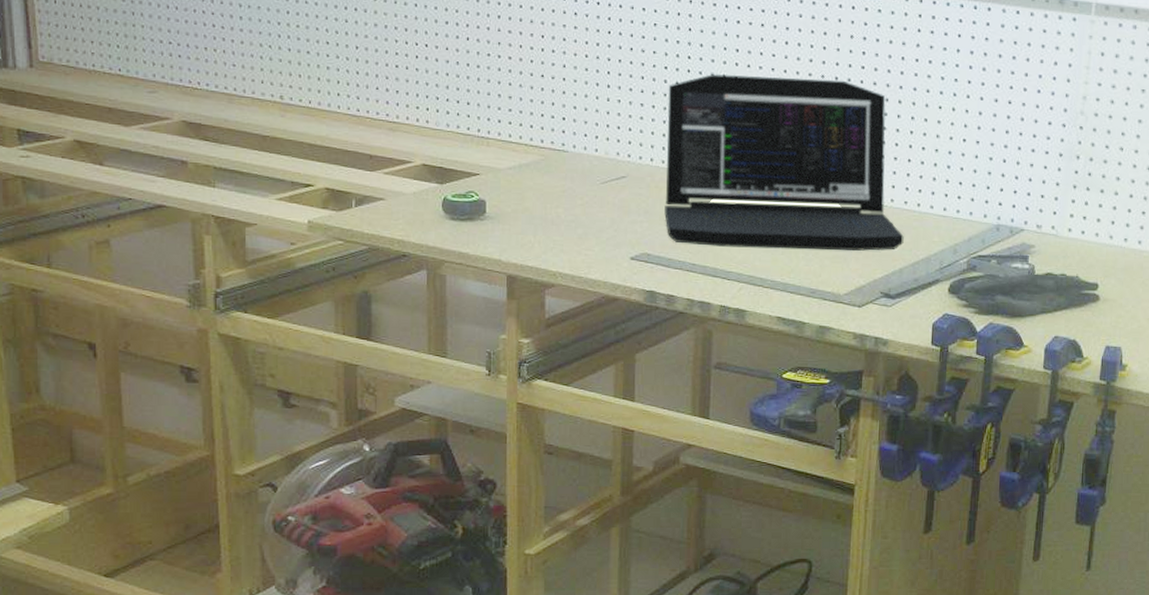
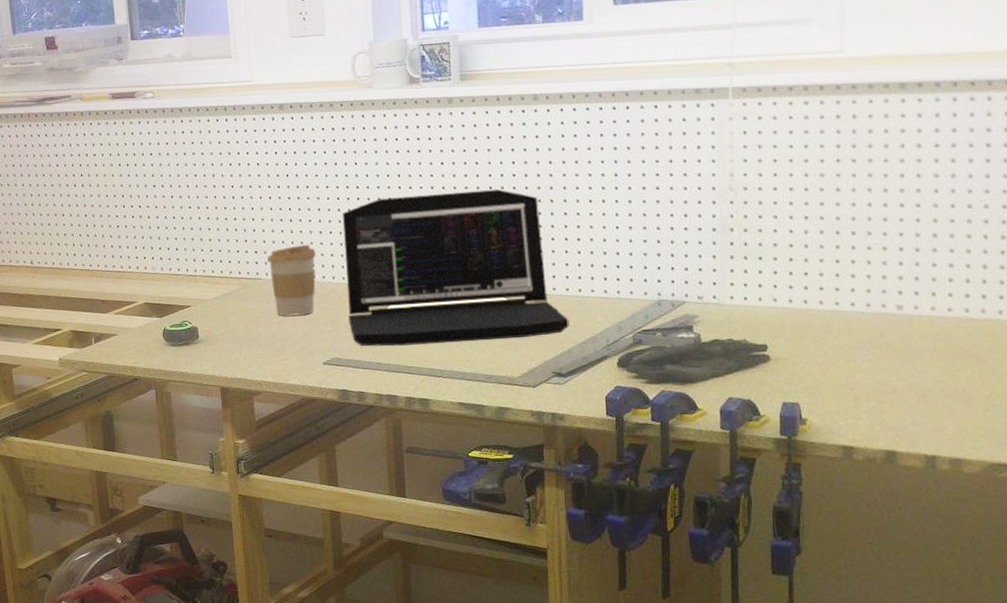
coffee cup: none [576,117,634,199] -> present [267,244,316,316]

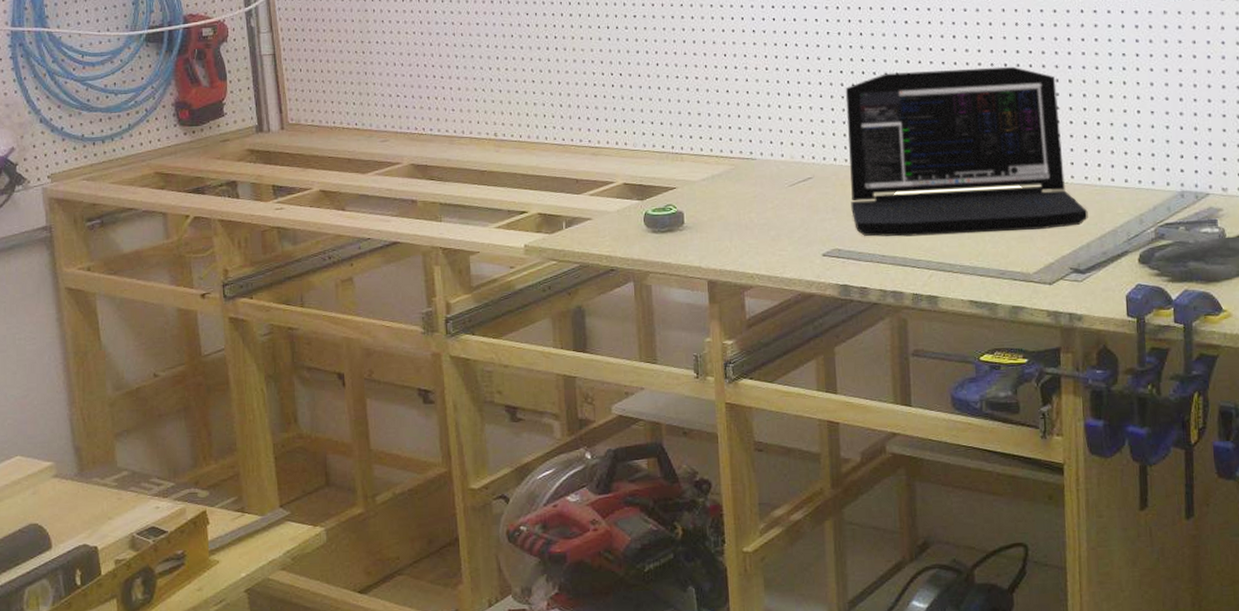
coffee cup: present [267,244,316,316] -> none [762,122,816,201]

